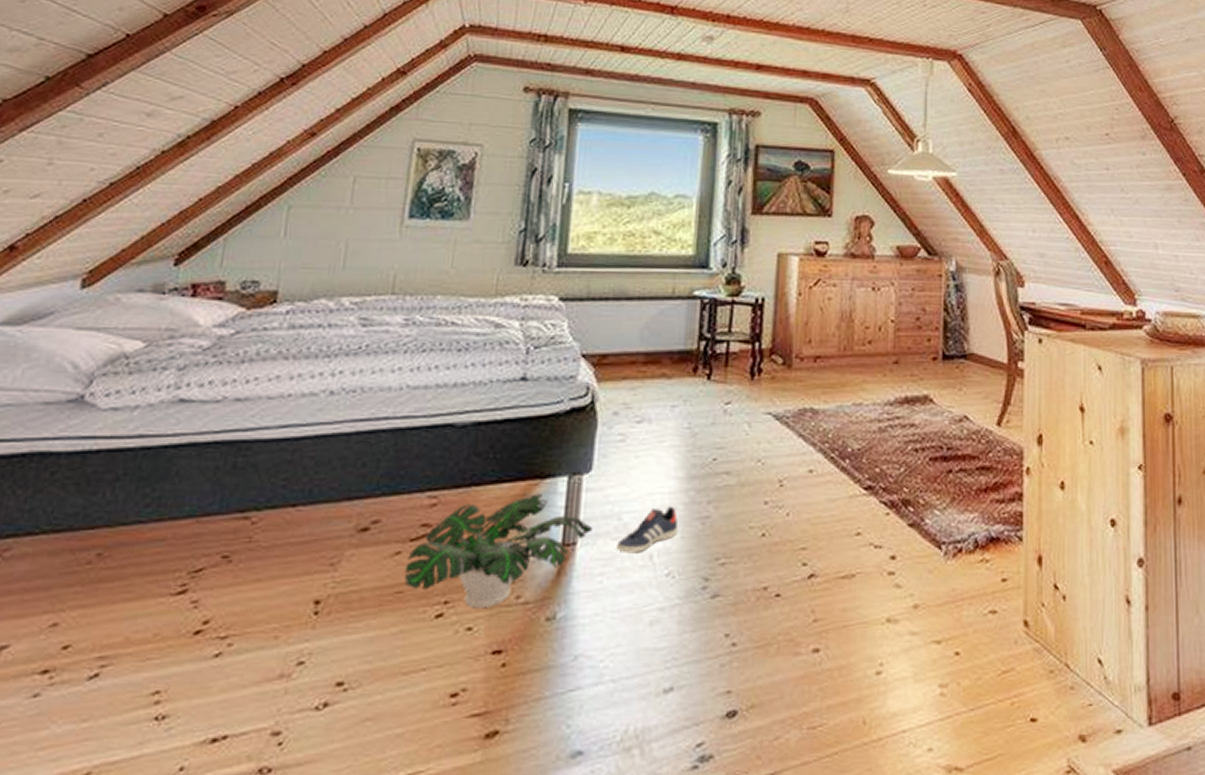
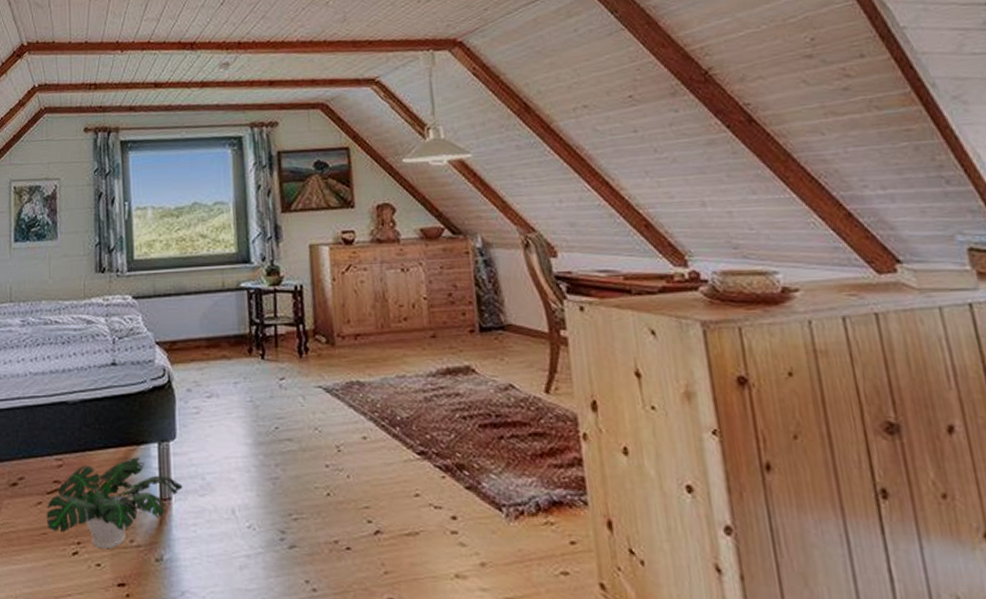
sneaker: present [617,506,678,553] -> none [204,468,254,508]

